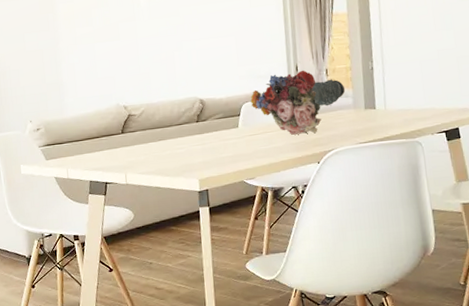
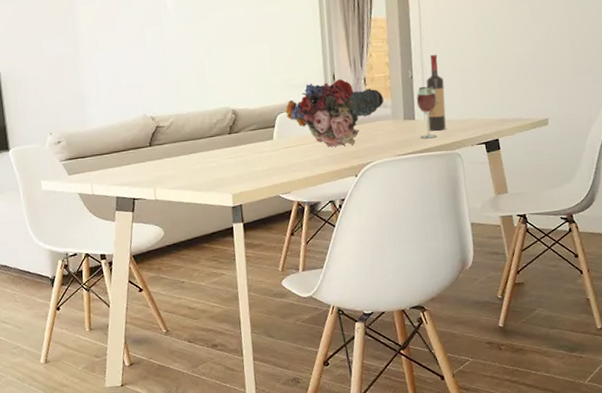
wineglass: none [376,76,398,128] -> present [416,86,438,139]
wine bottle: none [386,46,407,120] -> present [426,54,446,131]

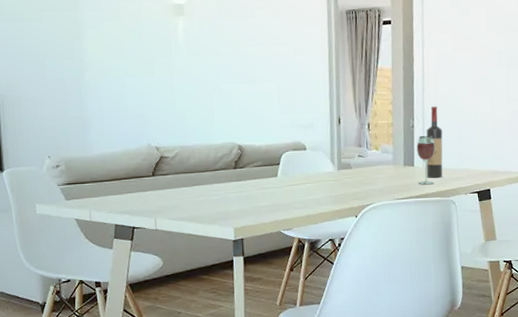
flower bouquet: present [285,78,384,148] -> none [291,122,386,188]

